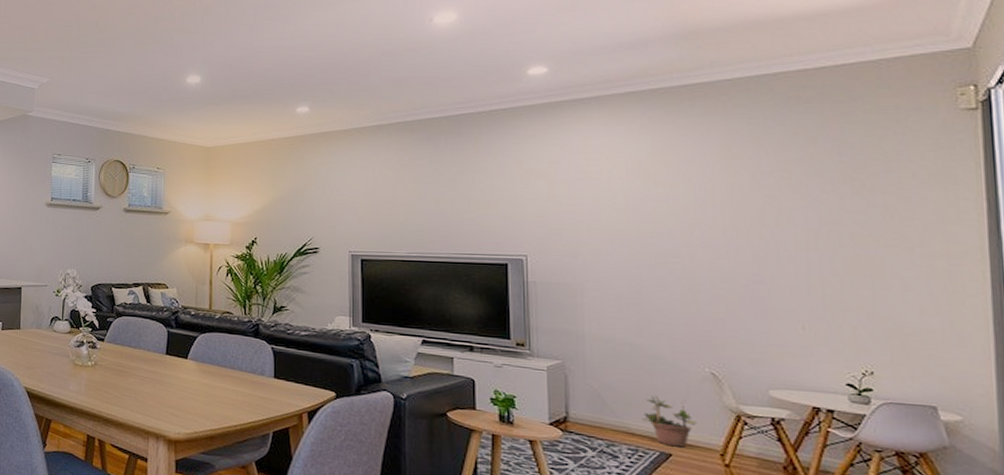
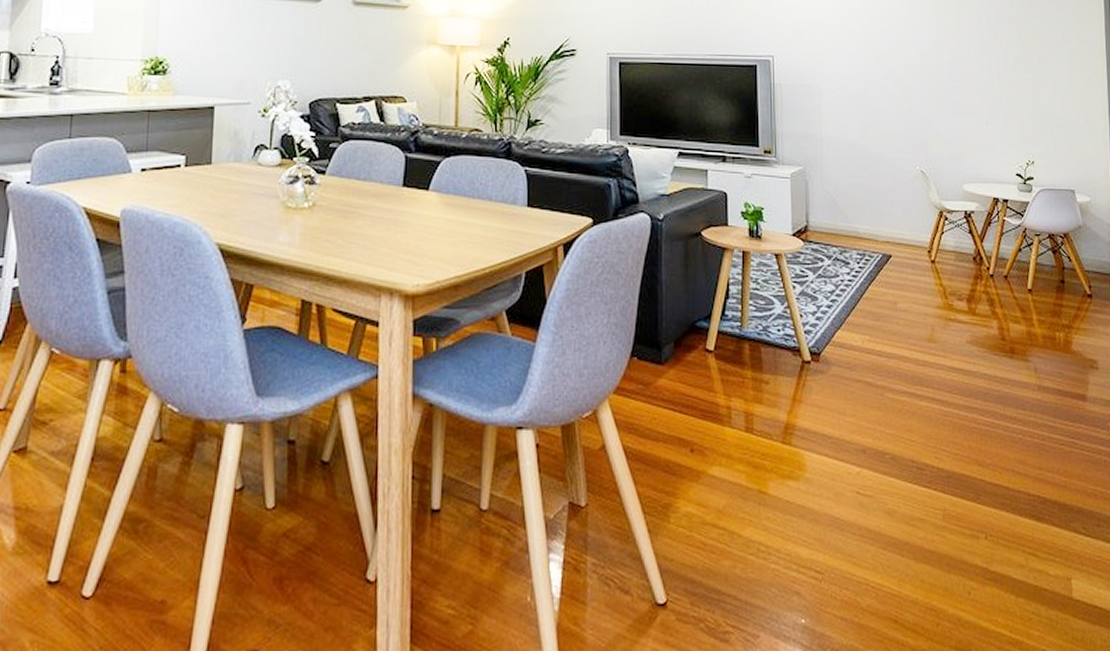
potted plant: present [642,395,697,448] -> none [868,196,910,248]

